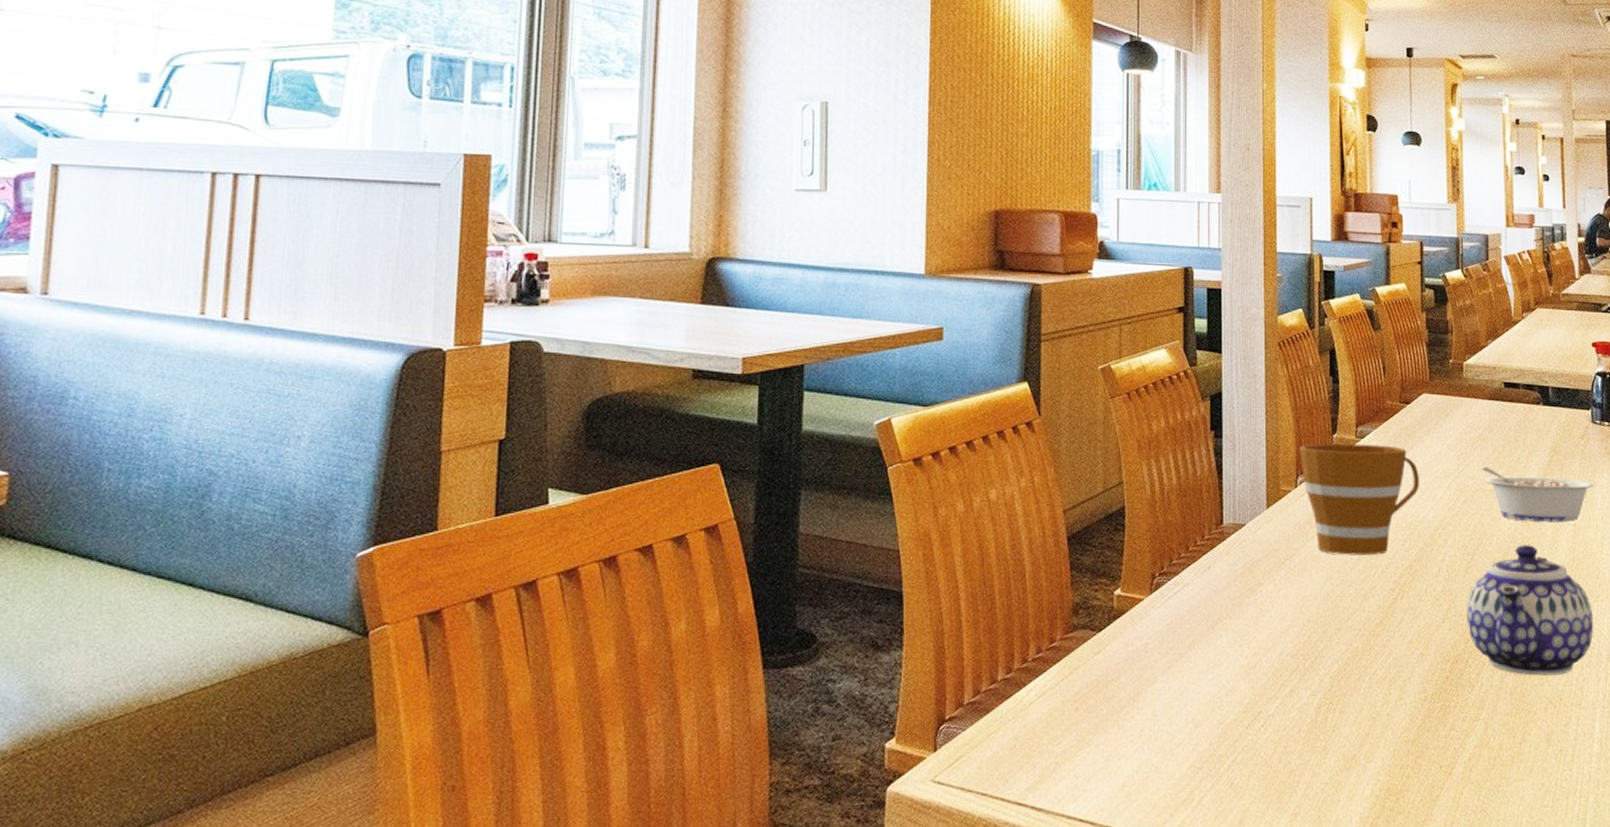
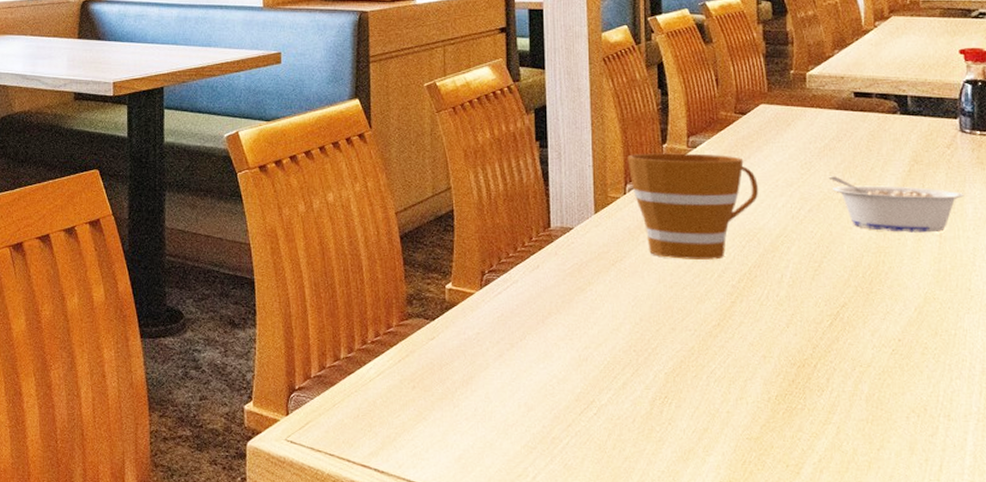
teapot: present [1467,545,1594,676] -> none [814,254,965,385]

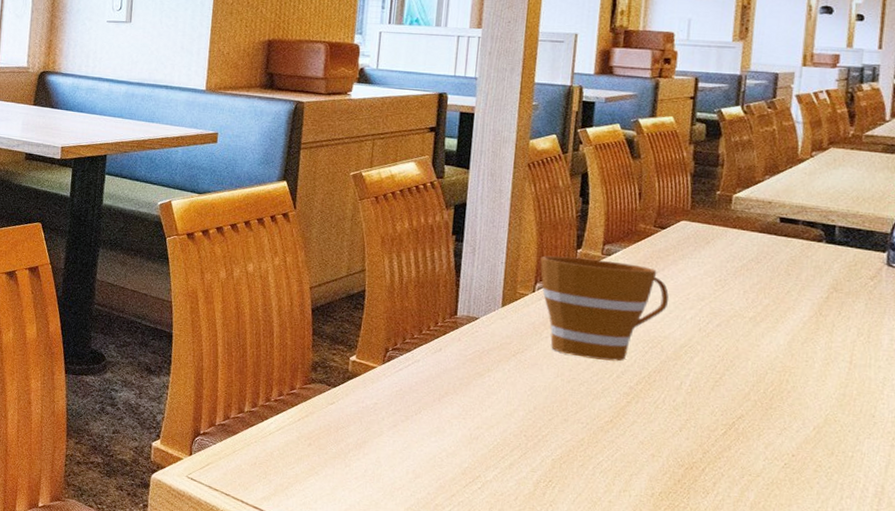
legume: present [828,176,965,233] -> none [742,295,882,359]

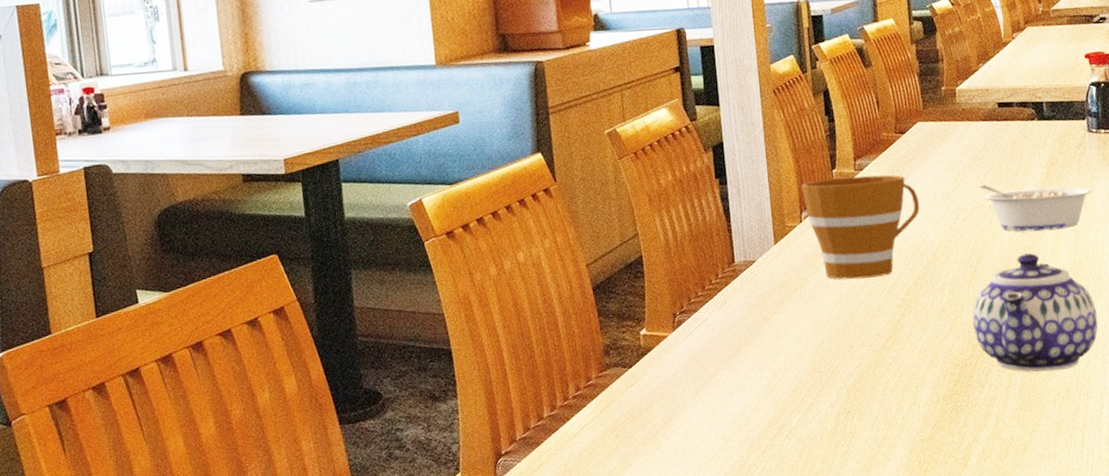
teapot: none [707,373,862,501] -> present [972,253,1098,372]
legume: none [742,295,882,359] -> present [979,184,1094,232]

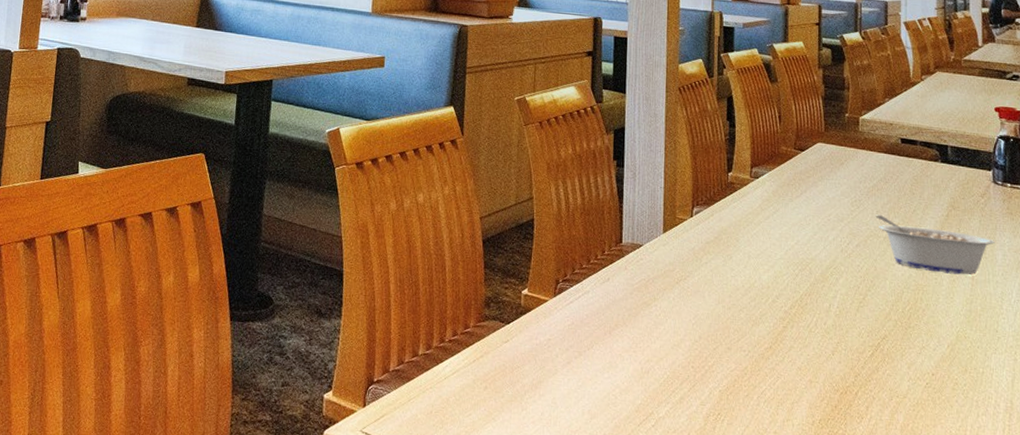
cup: present [801,174,919,280] -> none [695,179,812,286]
teapot: present [972,253,1098,372] -> none [857,291,991,420]

